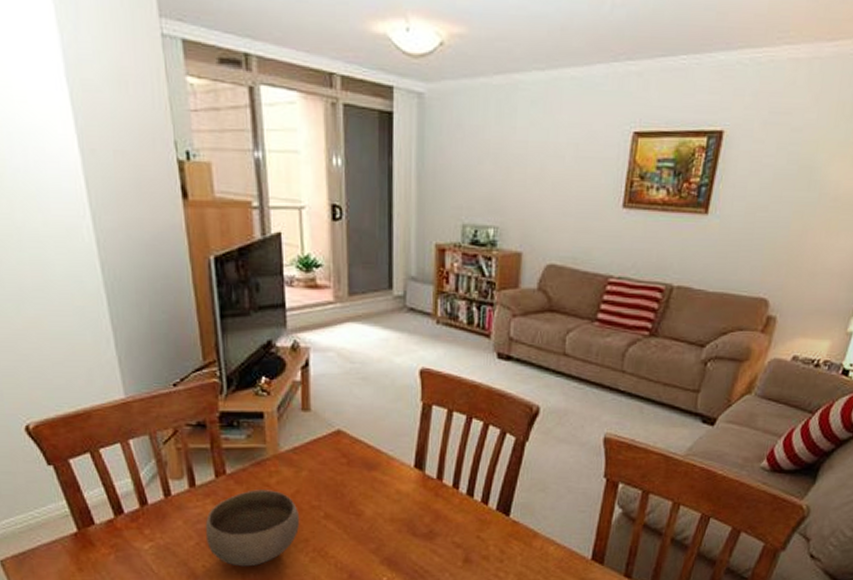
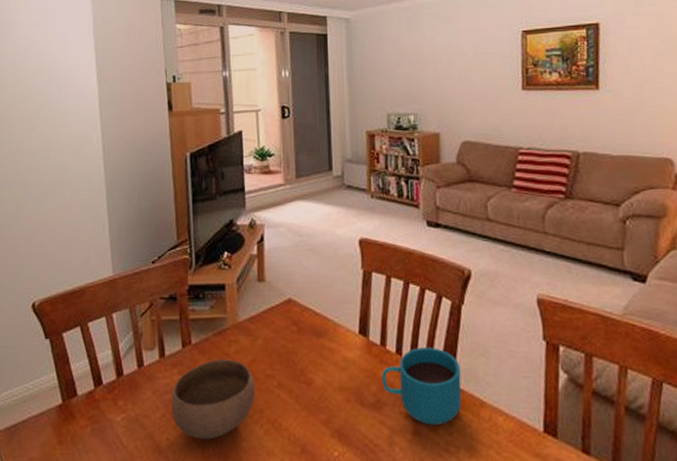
cup: none [436,482,518,553] -> present [382,347,462,425]

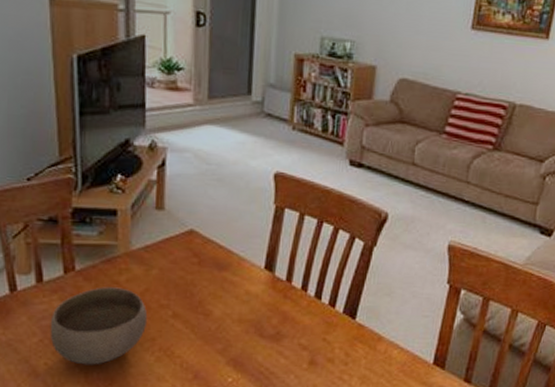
cup: present [382,347,462,425] -> none [284,285,364,356]

